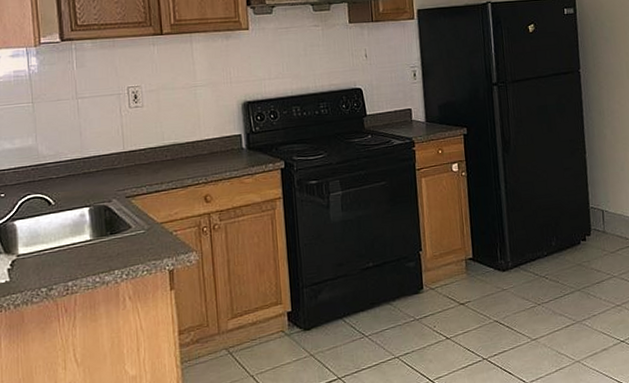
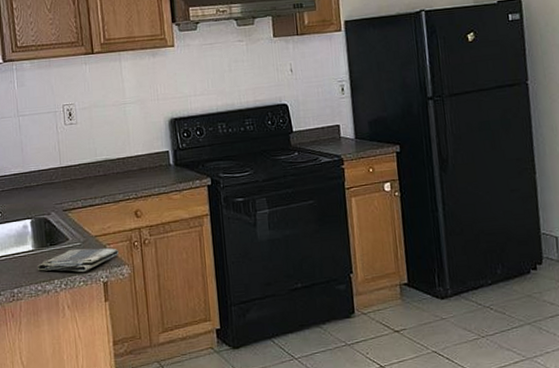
dish towel: none [94,234,187,262] -> present [36,248,120,272]

